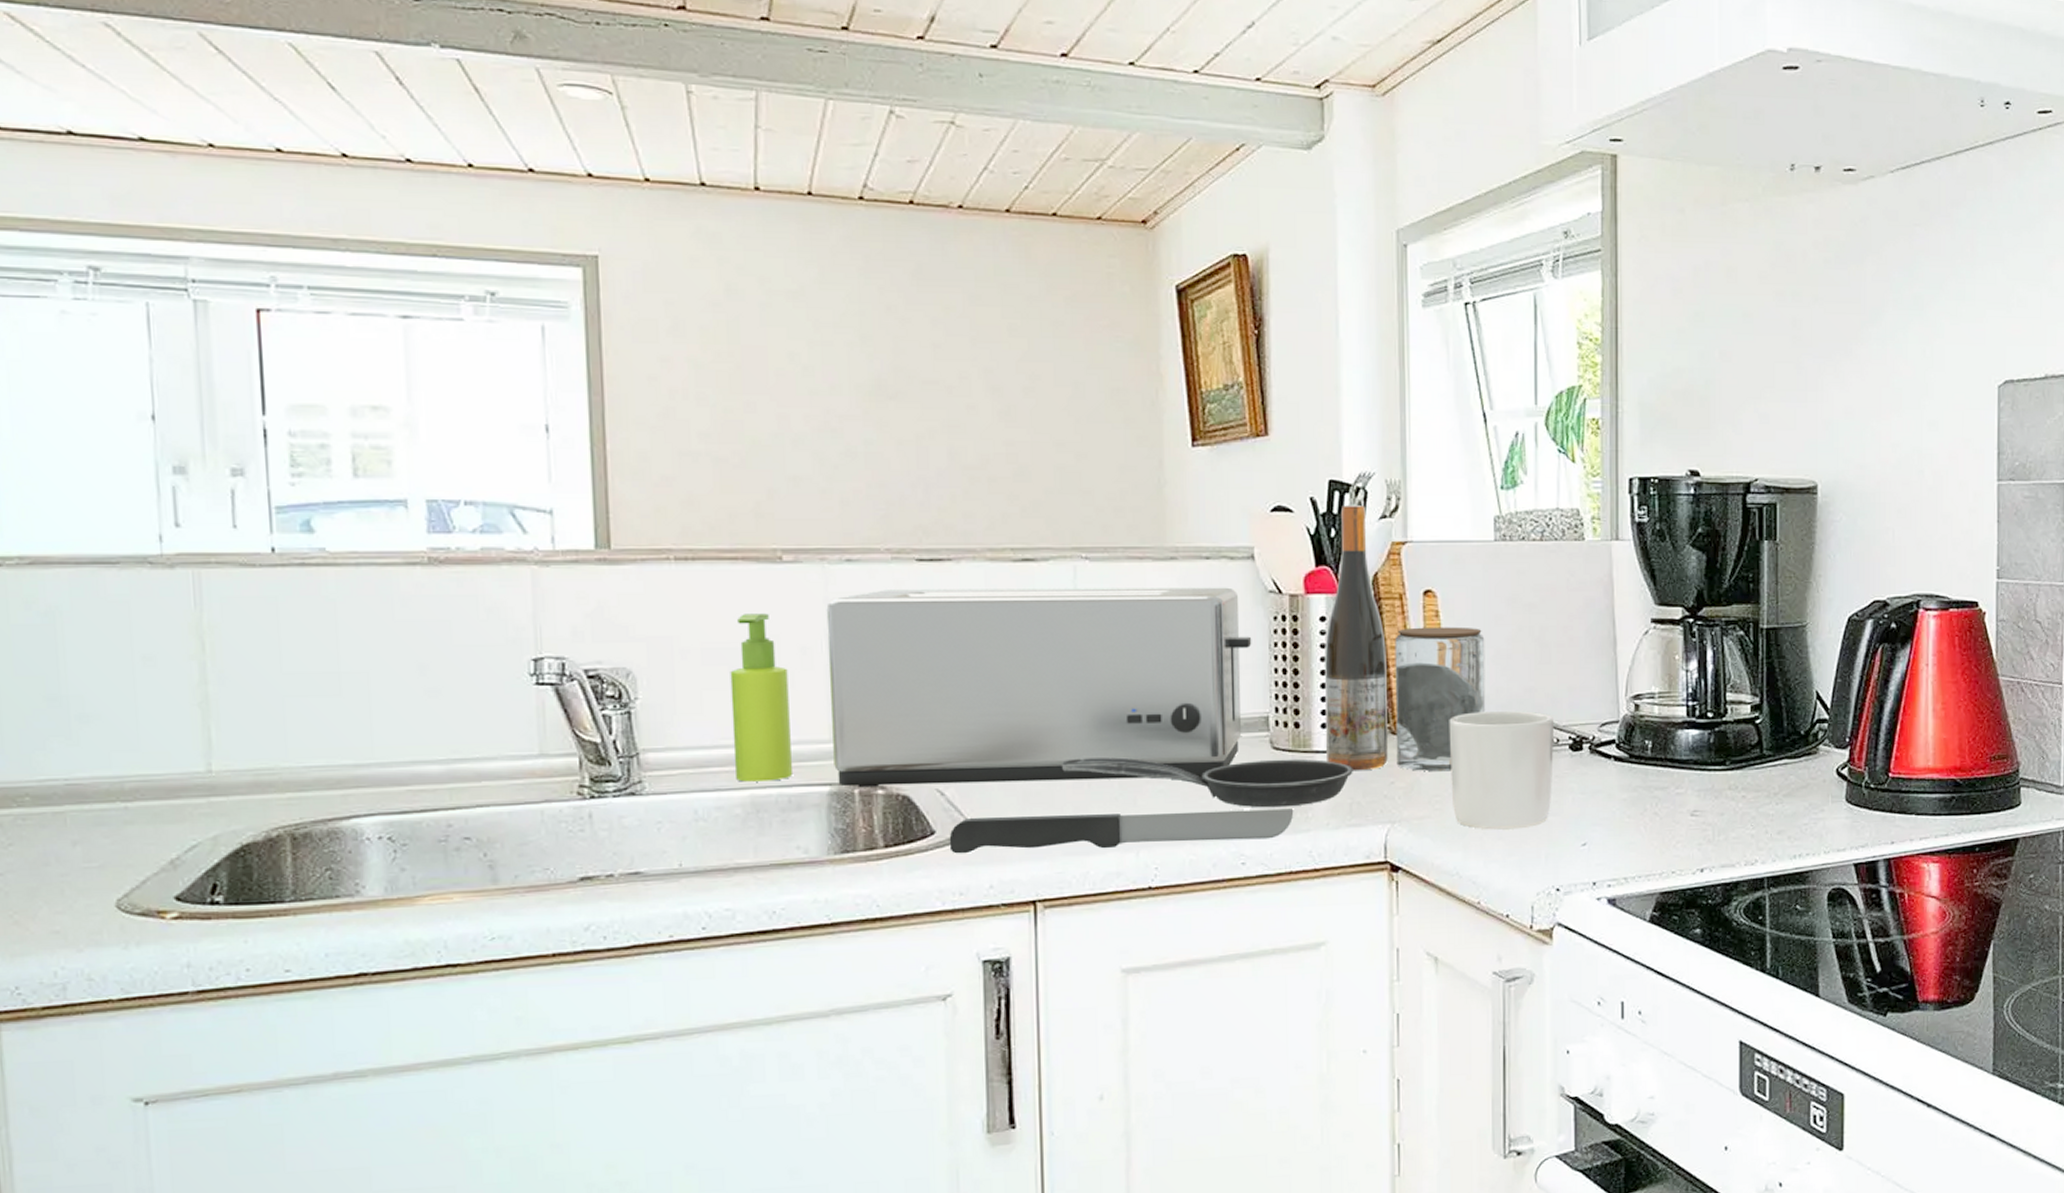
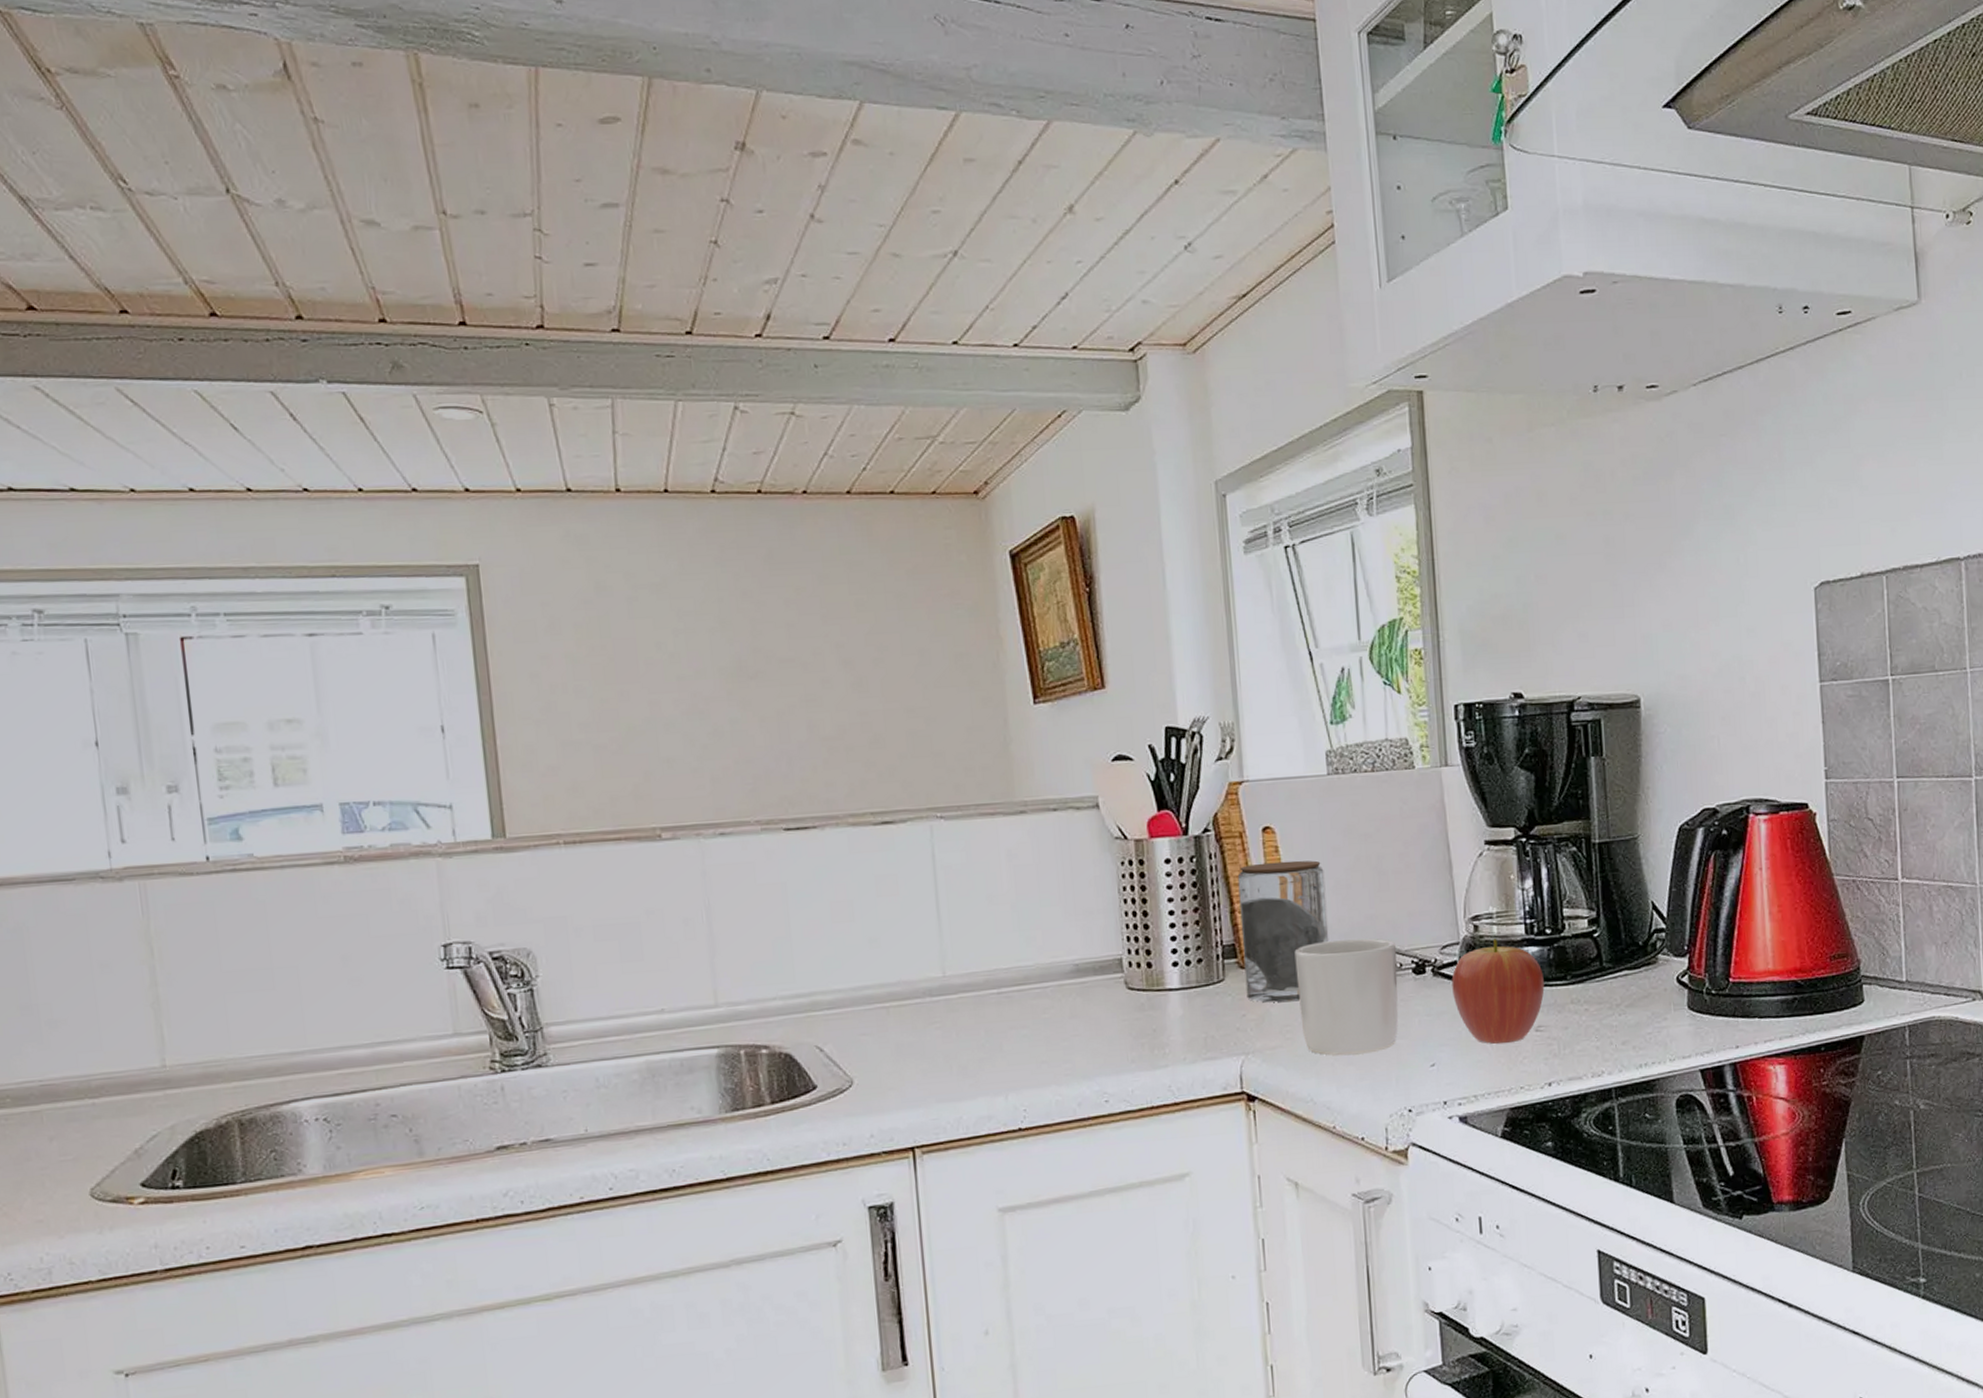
soap dispenser: present [730,613,792,782] -> none [620,889,683,1049]
toaster: present [826,587,1252,788] -> none [704,836,1102,1049]
kitchen knife: present [949,808,1294,854] -> none [830,1046,1152,1107]
frying pan: present [1062,757,1353,808] -> none [931,997,1206,1047]
wine bottle: present [1325,504,1388,770] -> none [1171,748,1238,1005]
fruit: none [1609,719,1703,827] -> present [1451,939,1545,1044]

